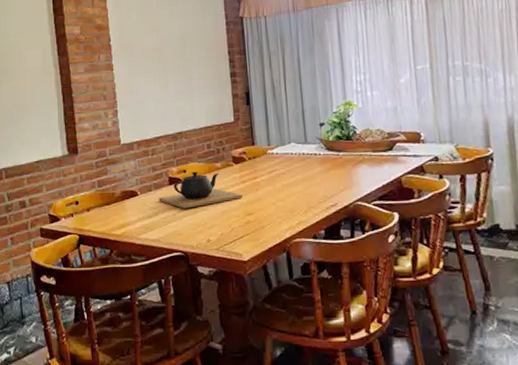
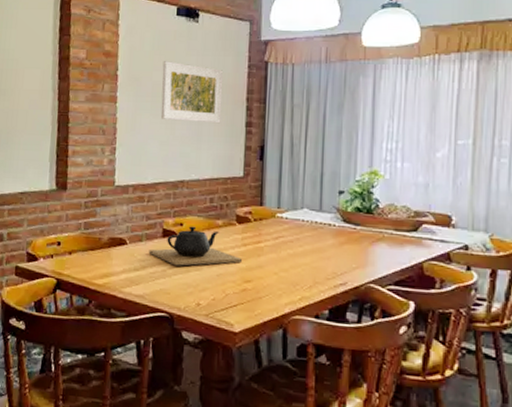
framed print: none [150,27,208,80] -> present [161,61,223,124]

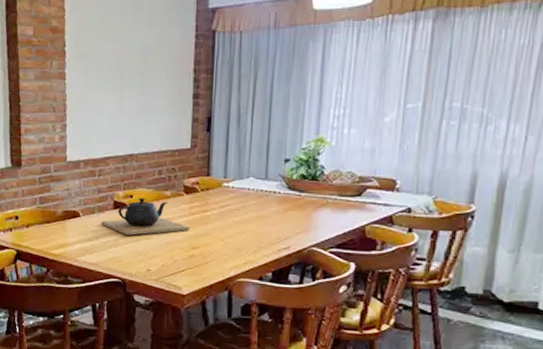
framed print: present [161,61,223,124] -> none [109,34,170,97]

